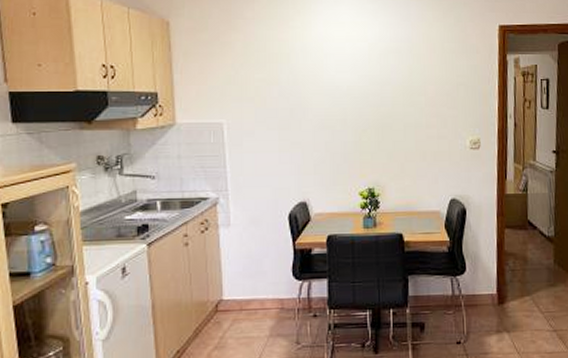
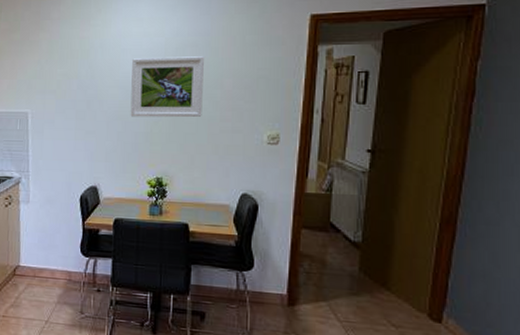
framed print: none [336,63,409,126] -> present [130,56,204,118]

